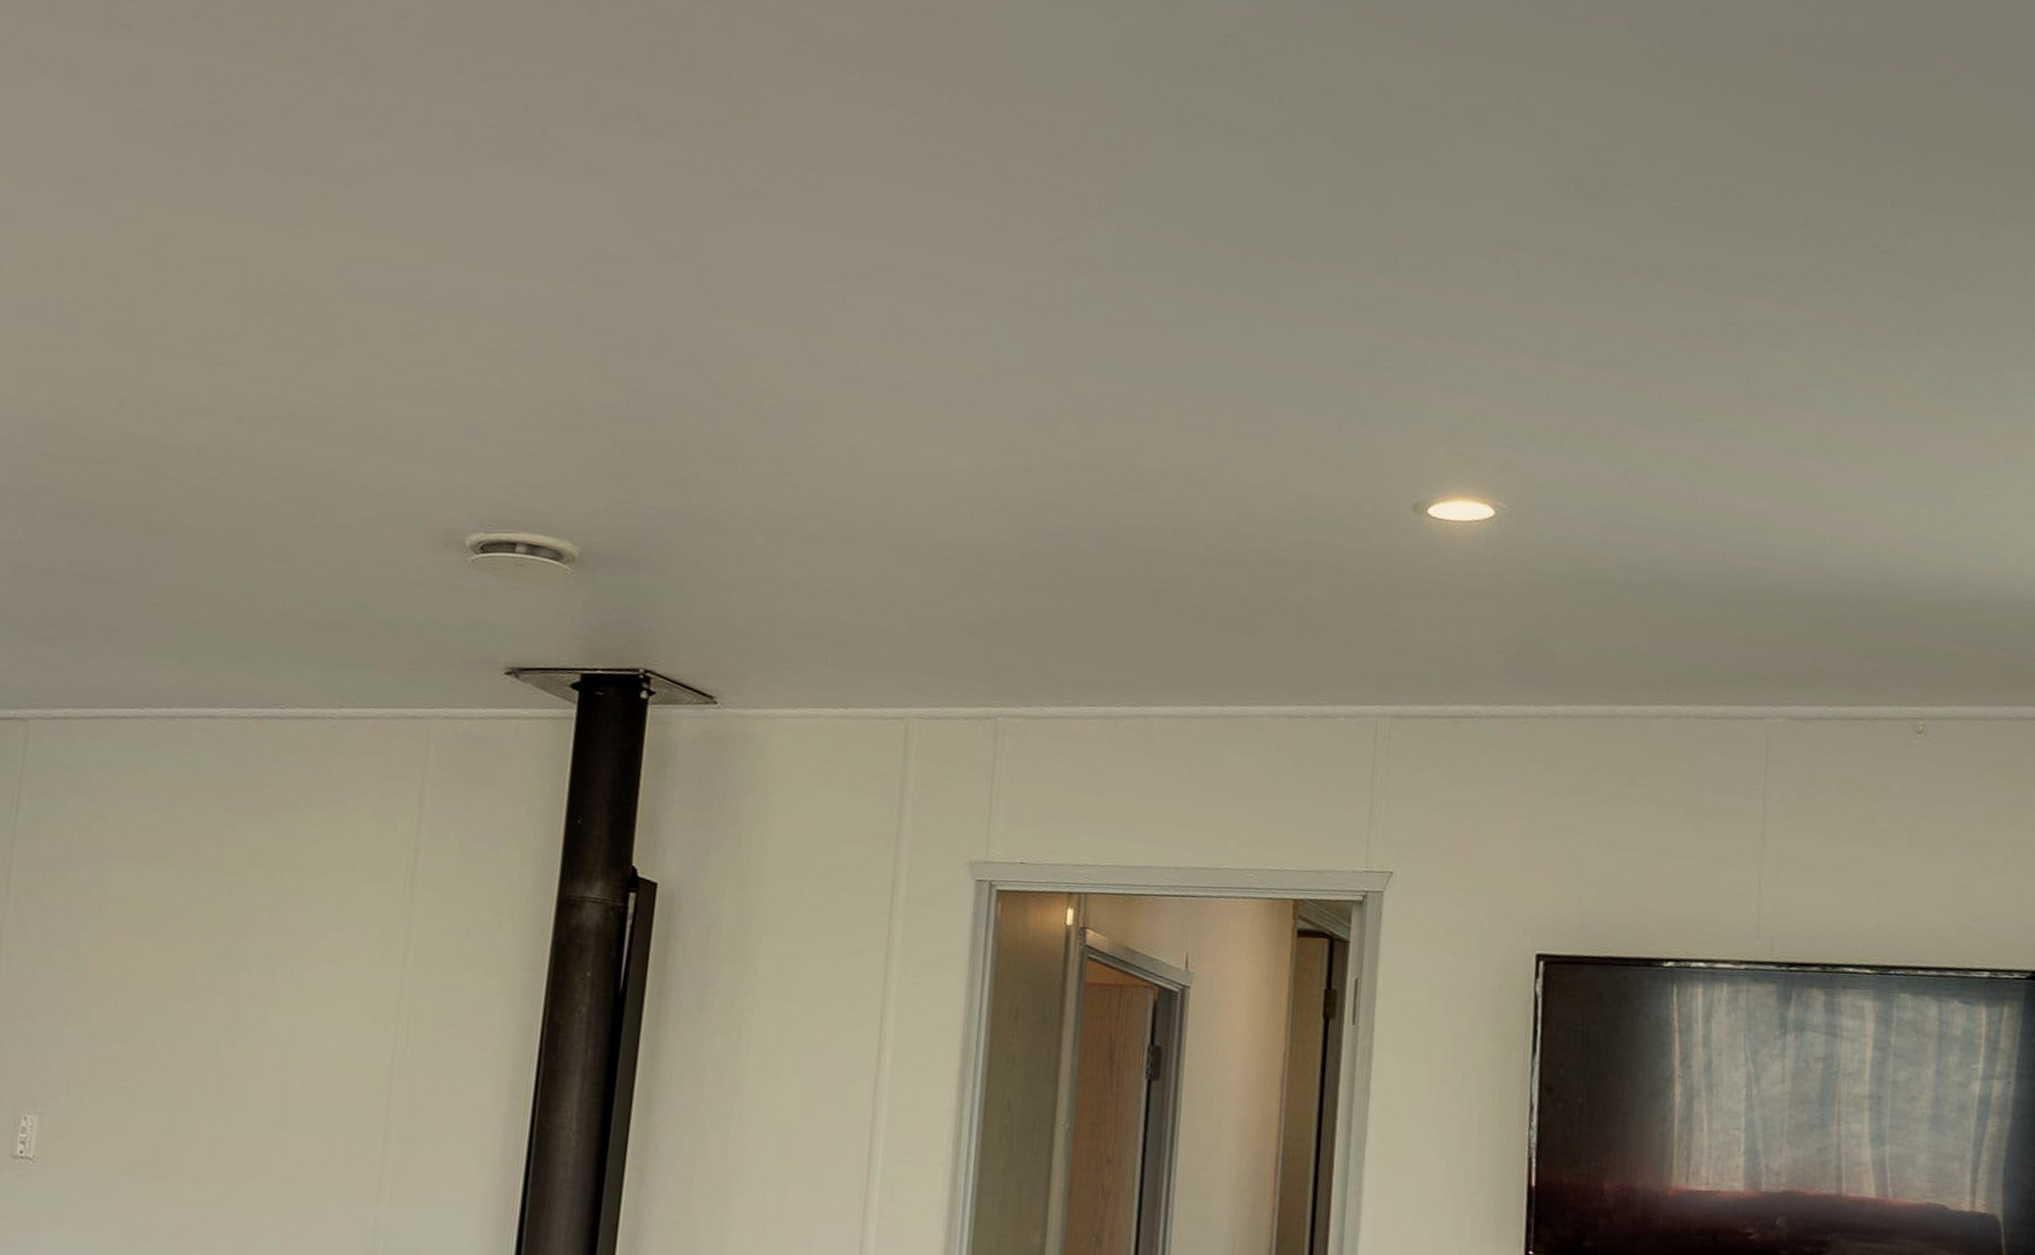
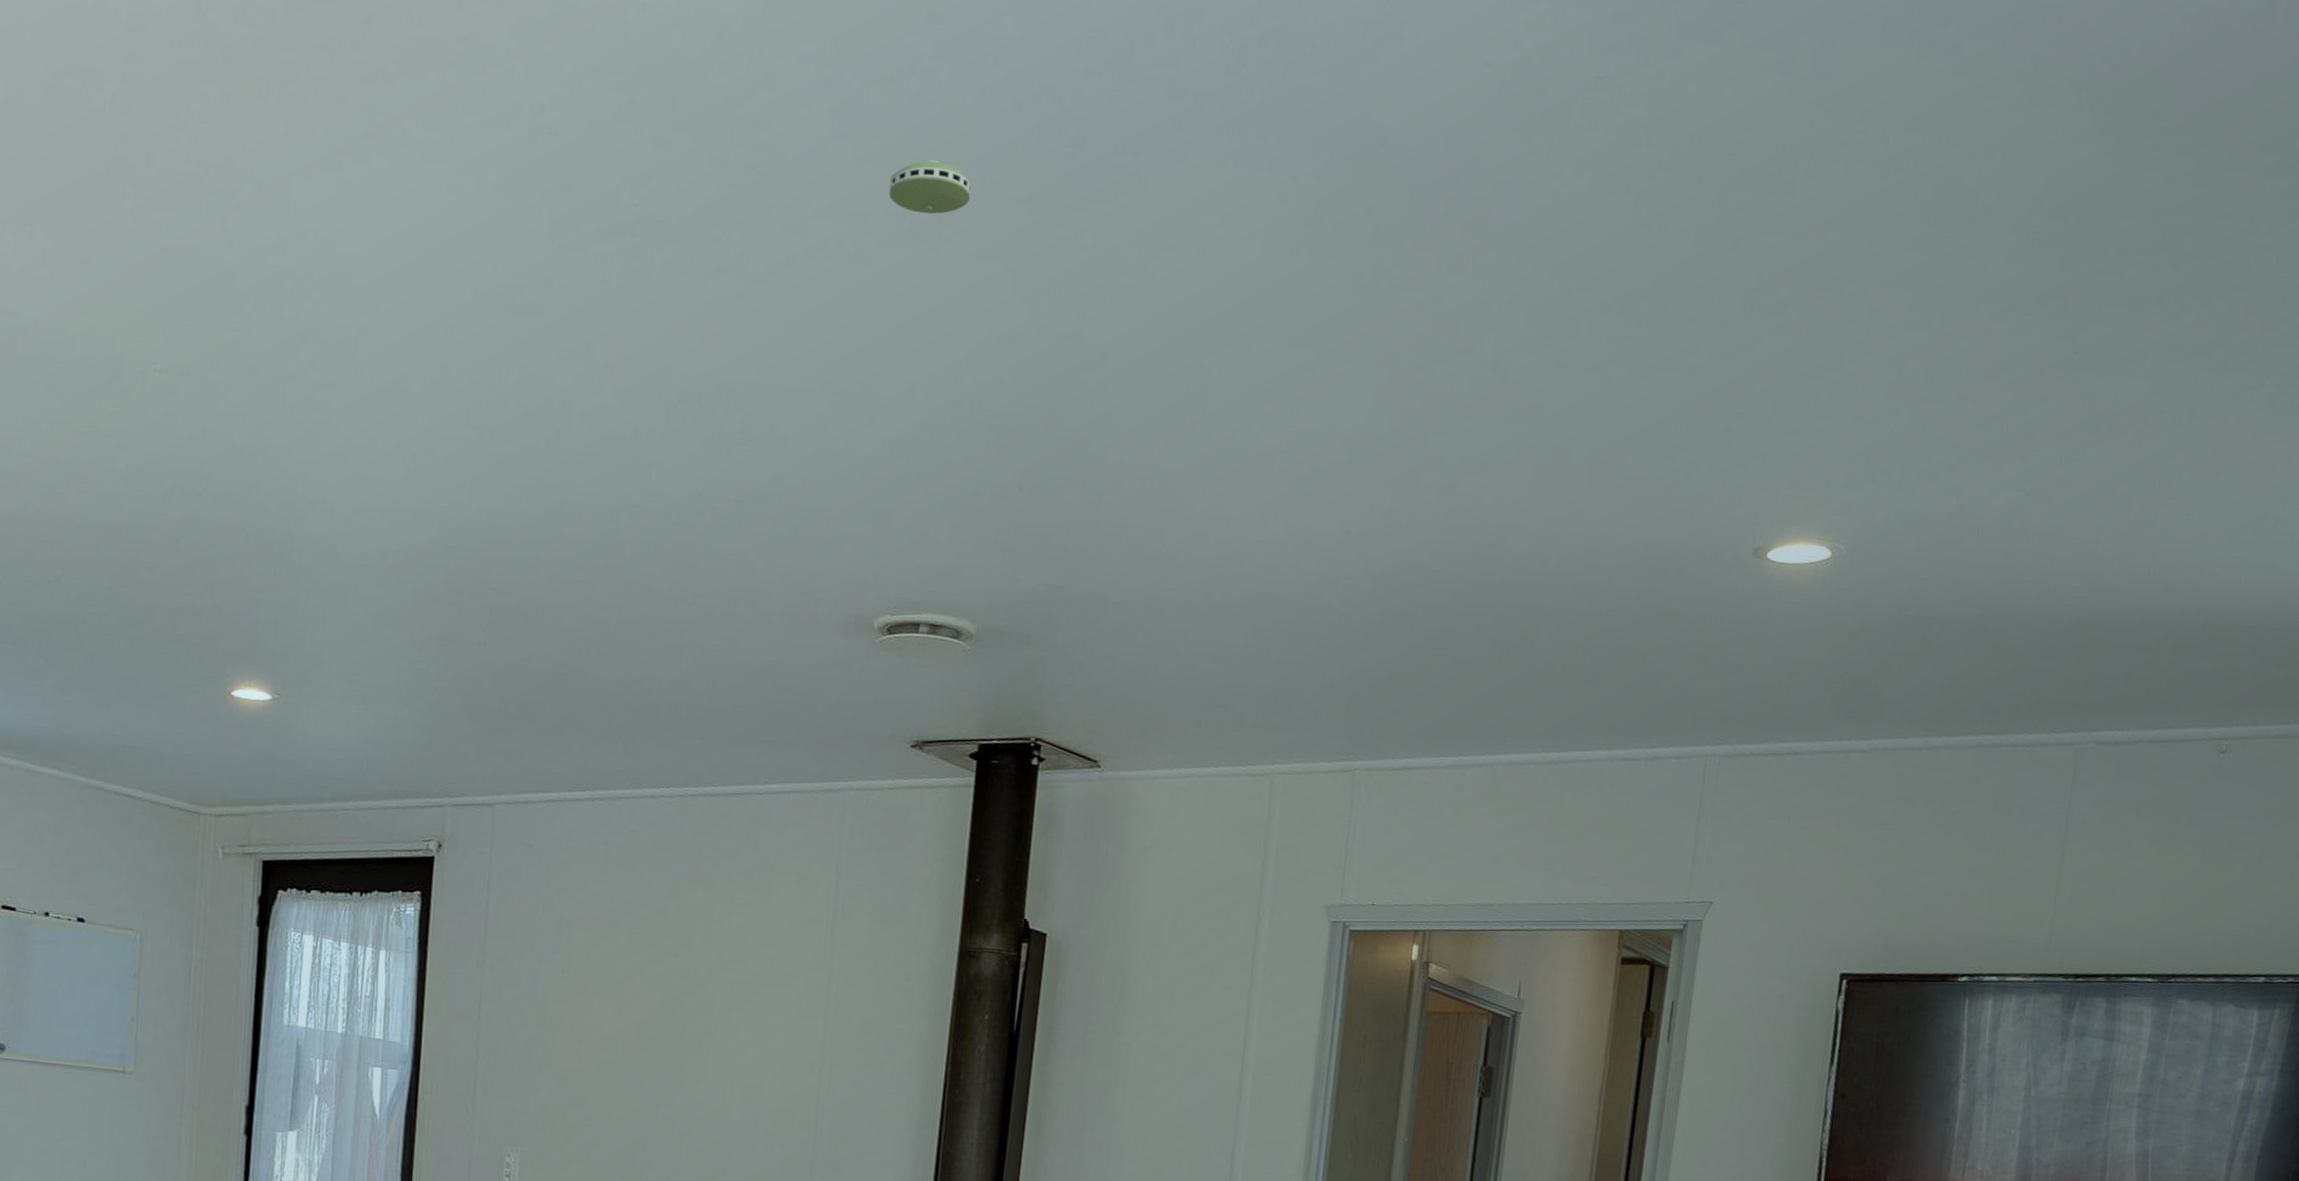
smoke detector: none [488,75,577,129] -> present [889,160,971,214]

